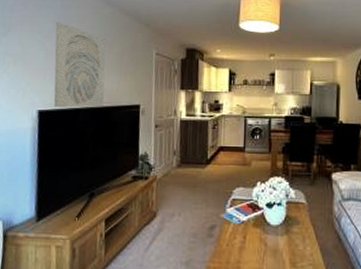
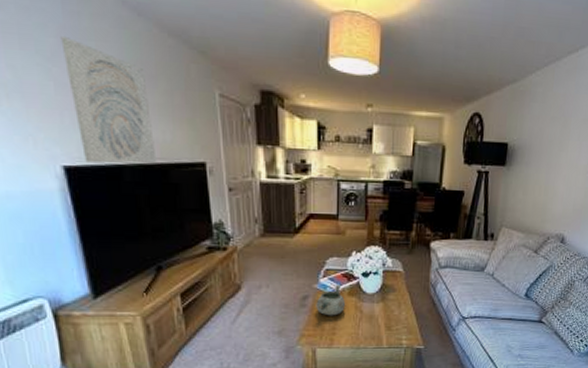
decorative bowl: none [222,215,251,248] -> present [316,285,346,316]

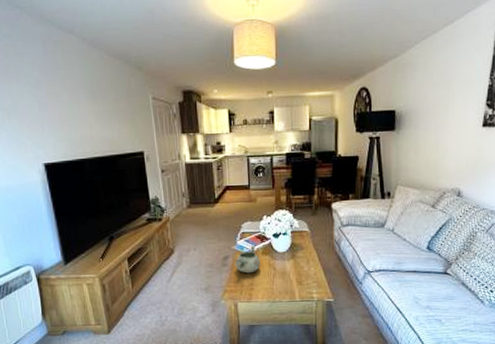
wall art: present [60,35,157,164] -> none [42,69,109,160]

